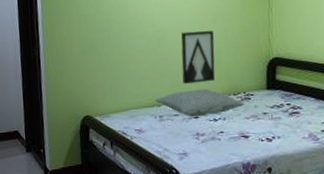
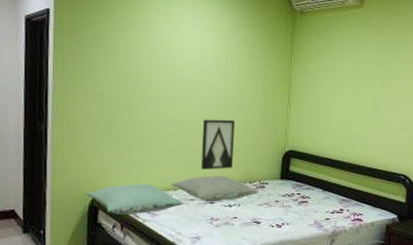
pillow: none [78,101,169,133] -> present [87,184,184,215]

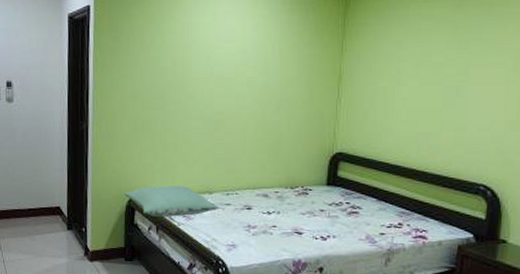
pillow: present [171,175,259,202] -> none [206,179,302,208]
wall art: present [201,119,235,170] -> none [238,117,275,173]

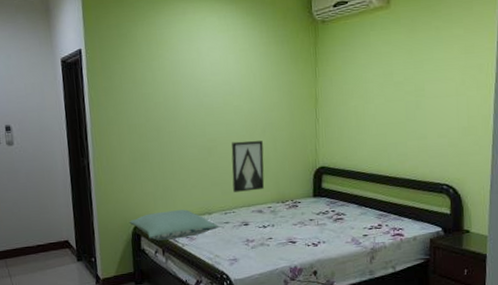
wall art: none [238,117,275,173] -> present [231,140,265,192]

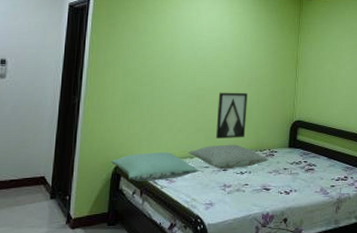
pillow: none [205,197,293,225] -> present [188,144,269,170]

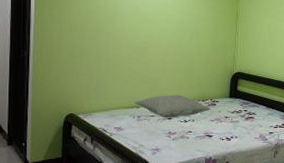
pillow: present [111,152,199,181] -> none [62,102,145,129]
wall art: present [216,92,247,139] -> none [160,45,189,90]

